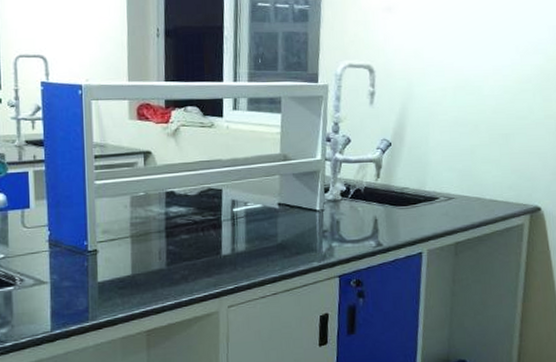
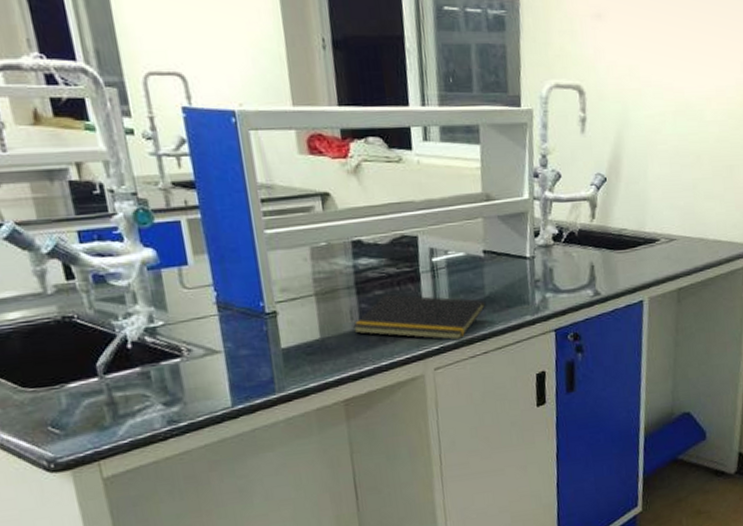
notepad: none [161,239,278,282] -> present [353,294,487,341]

